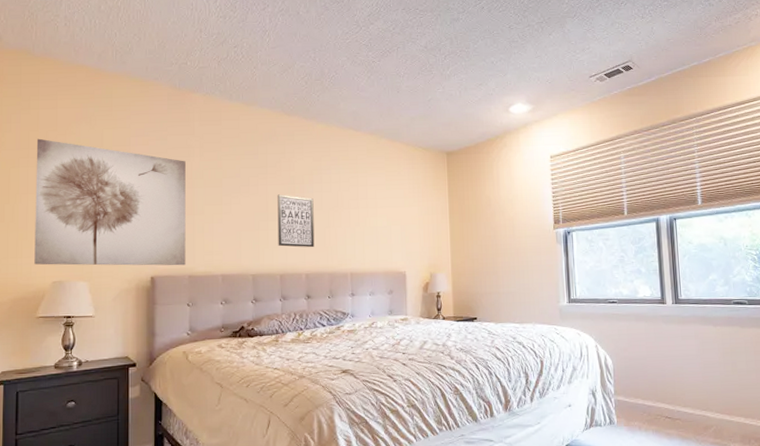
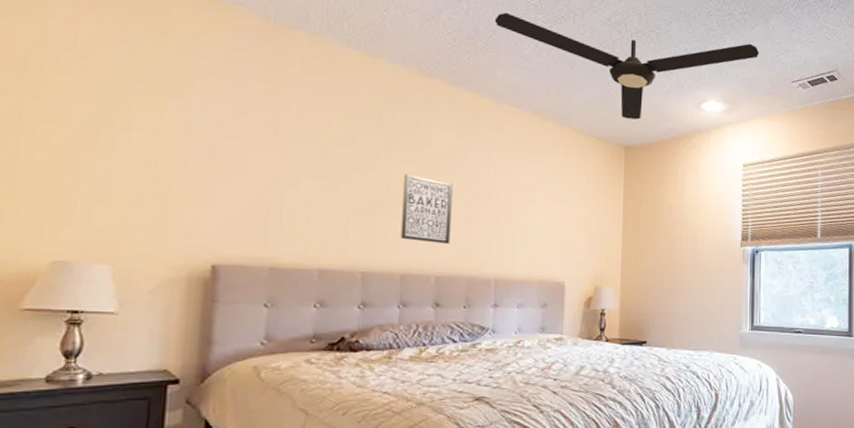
wall art: present [34,138,186,266] -> none [22,59,276,254]
ceiling fan: none [335,48,558,129] -> present [494,12,760,120]

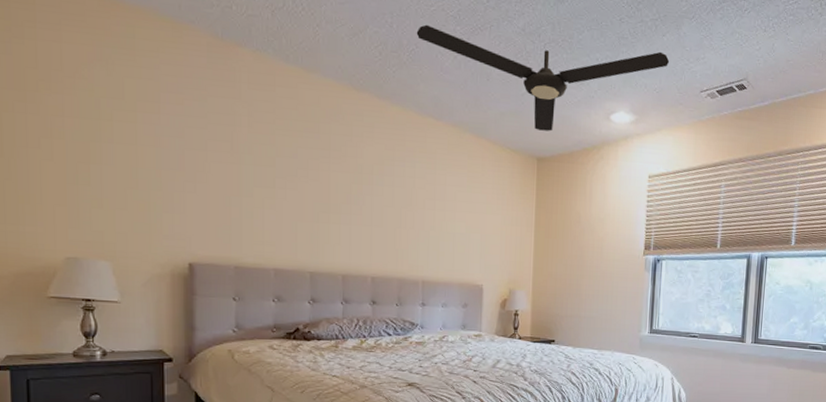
wall art: present [400,174,453,245] -> none [341,183,384,249]

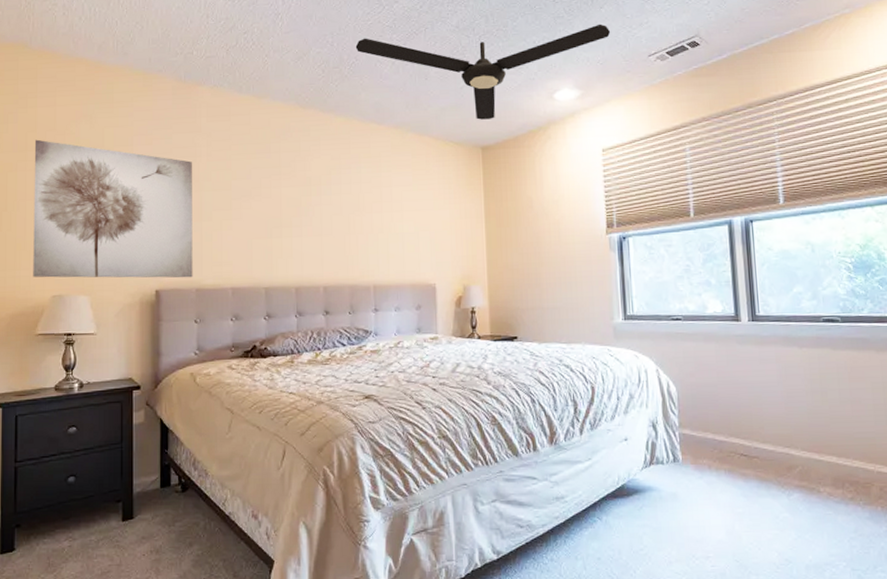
wall art: none [35,78,231,254] -> present [33,139,193,278]

